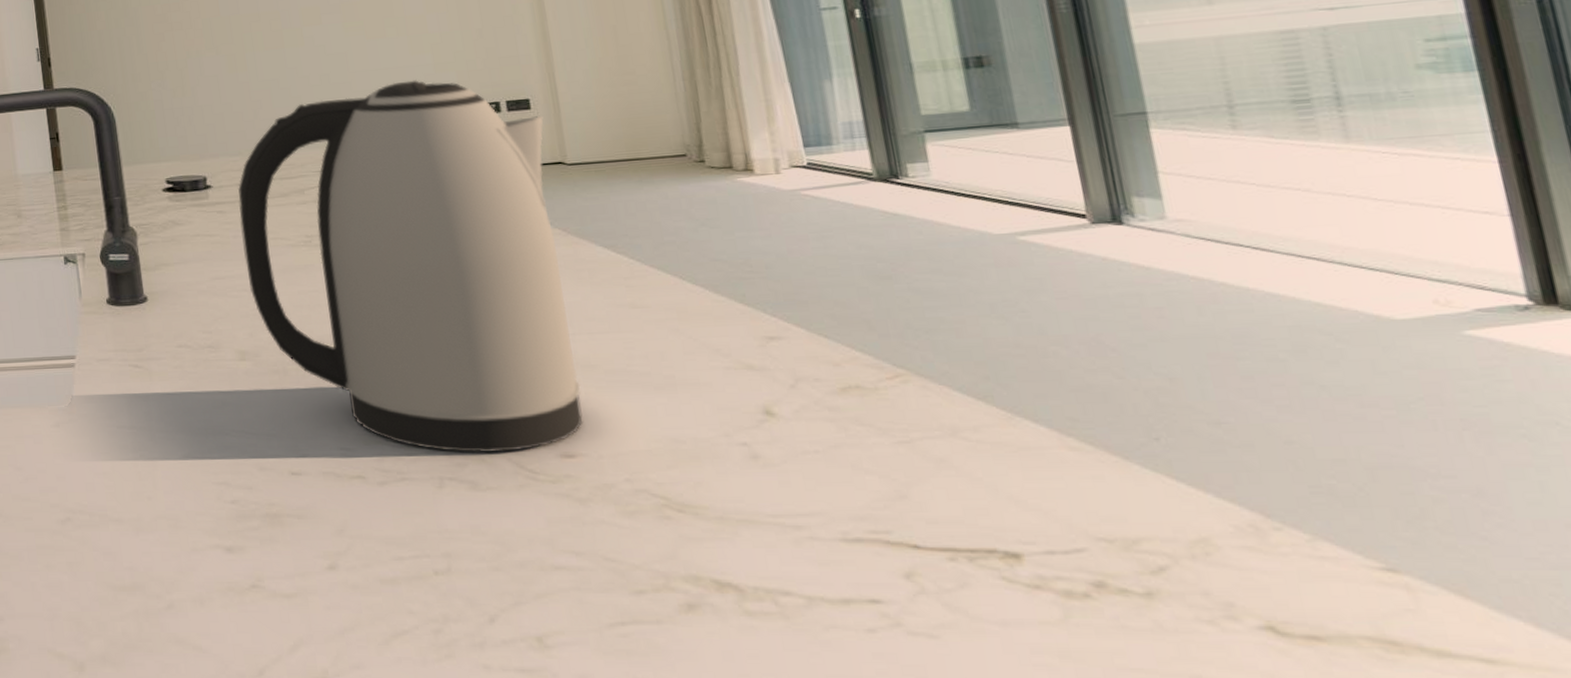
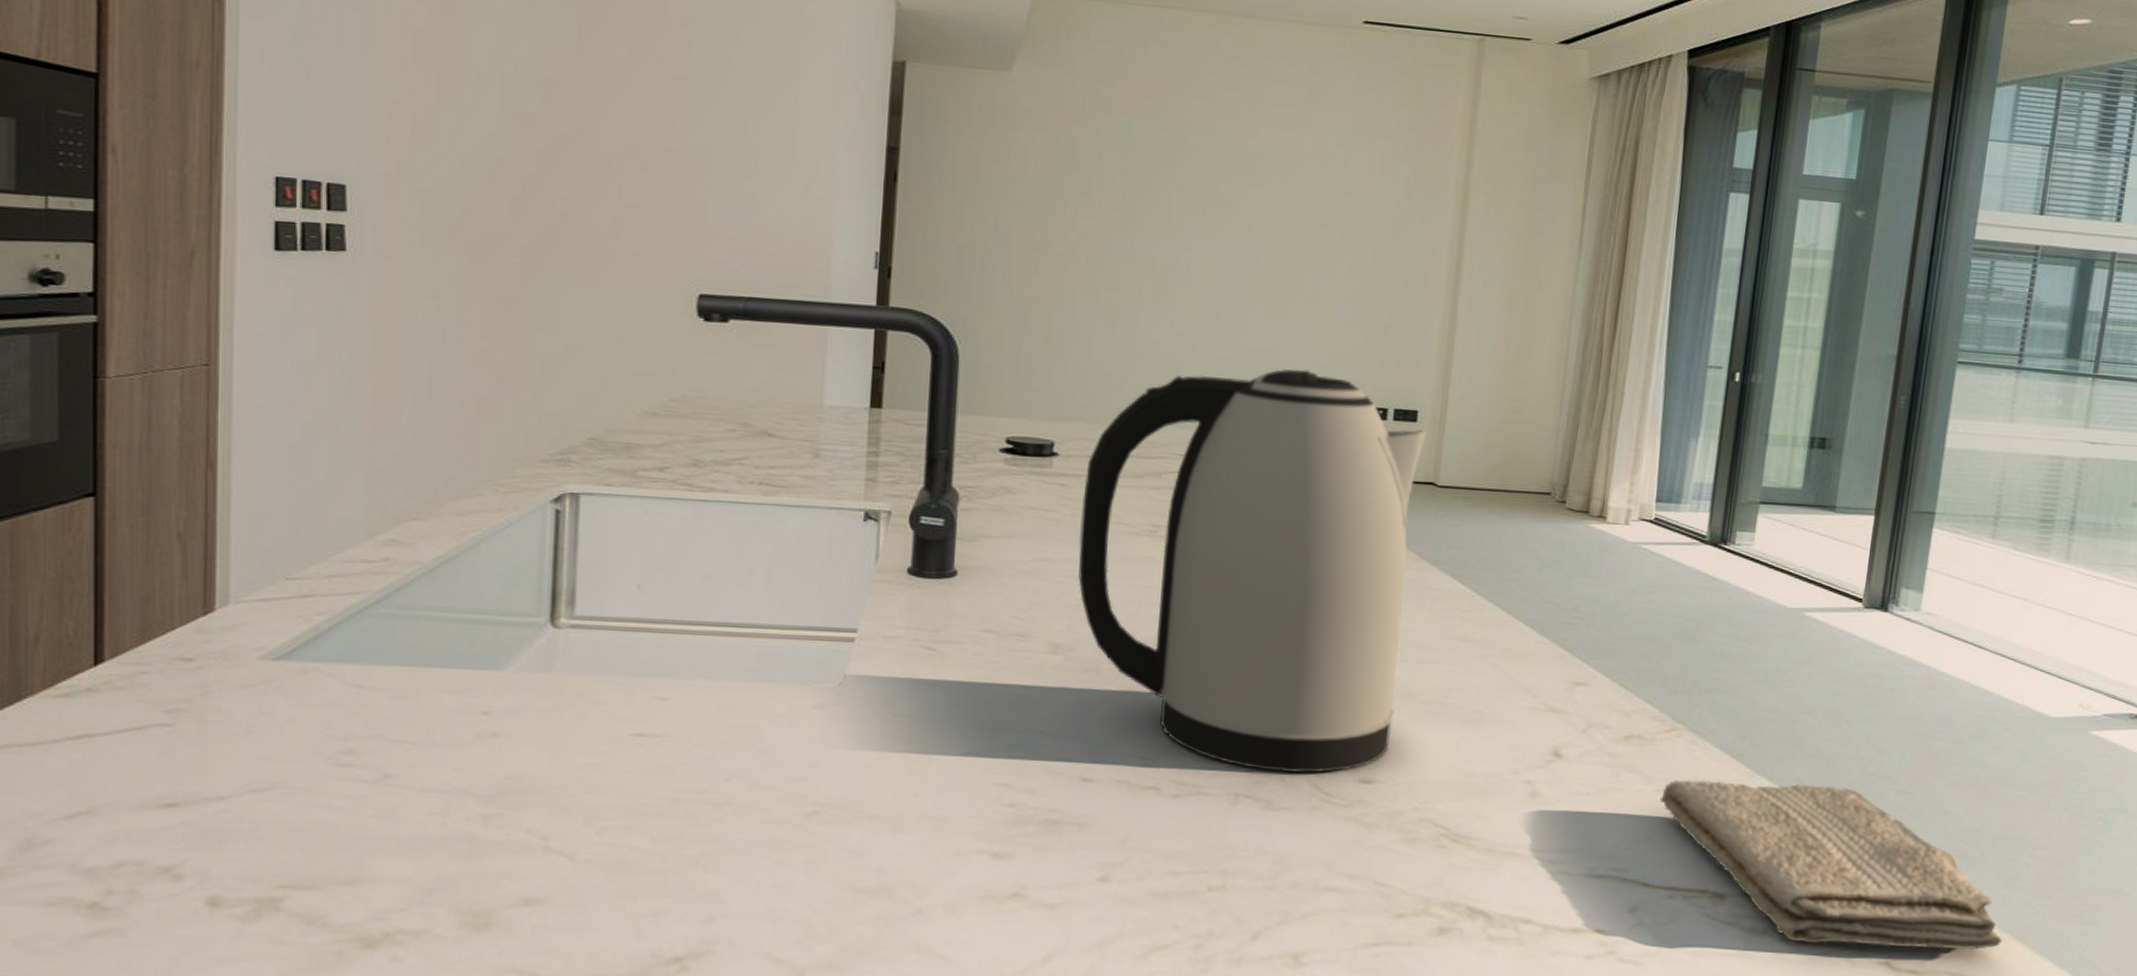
washcloth: none [904,422,1433,608] -> present [1660,779,2003,950]

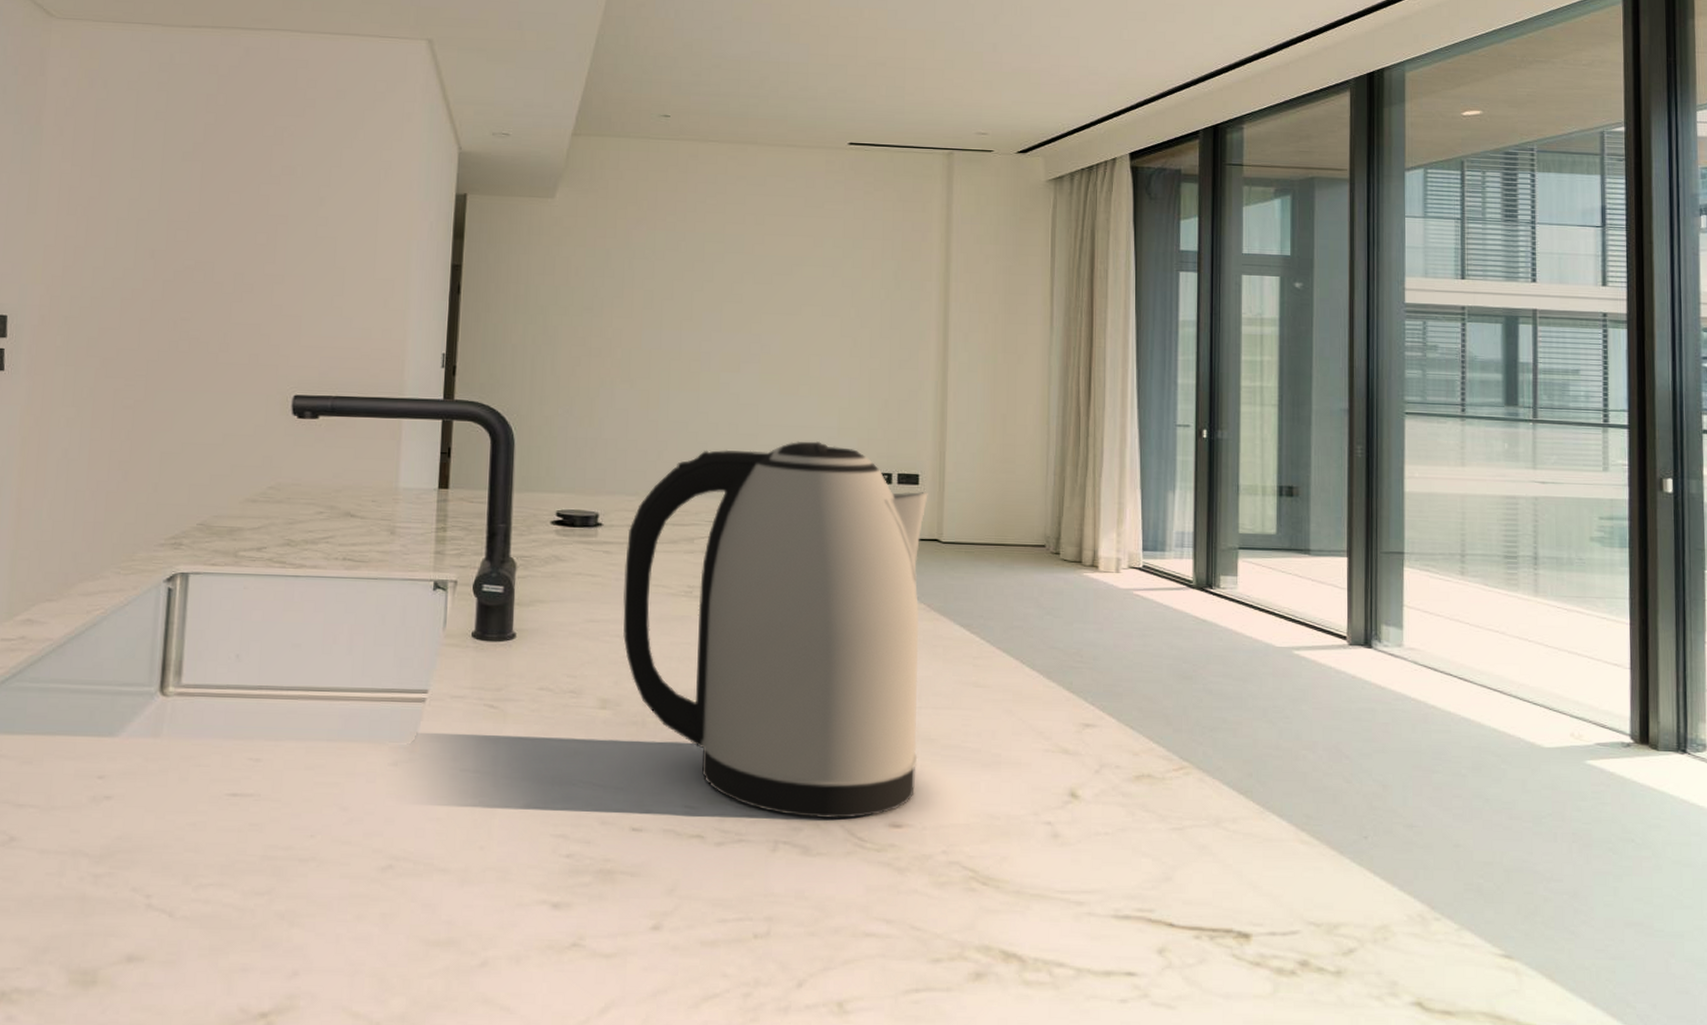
washcloth: present [1660,779,2003,950] -> none [1176,817,1532,989]

